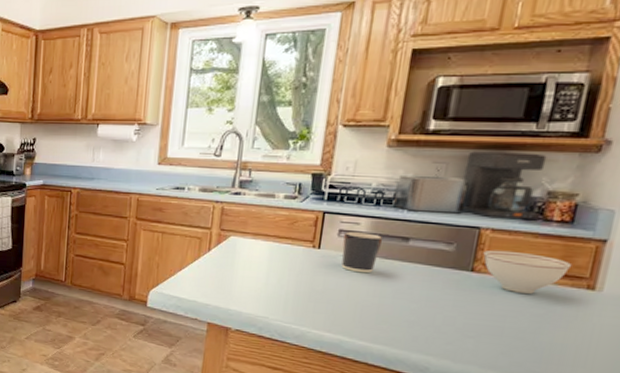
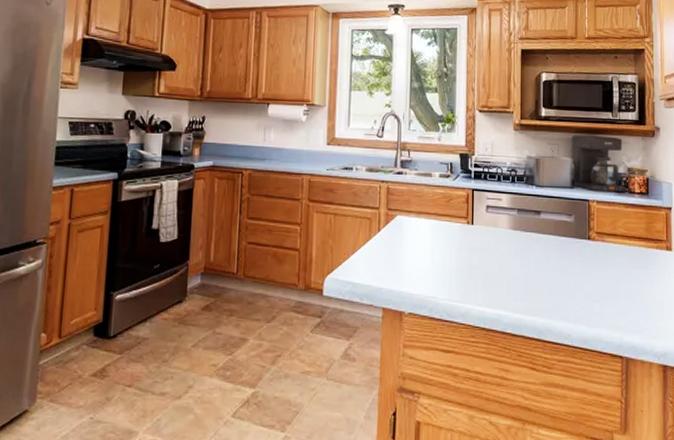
mug: present [341,232,384,274] -> none [491,207,521,246]
bowl: present [483,250,573,295] -> none [594,219,654,258]

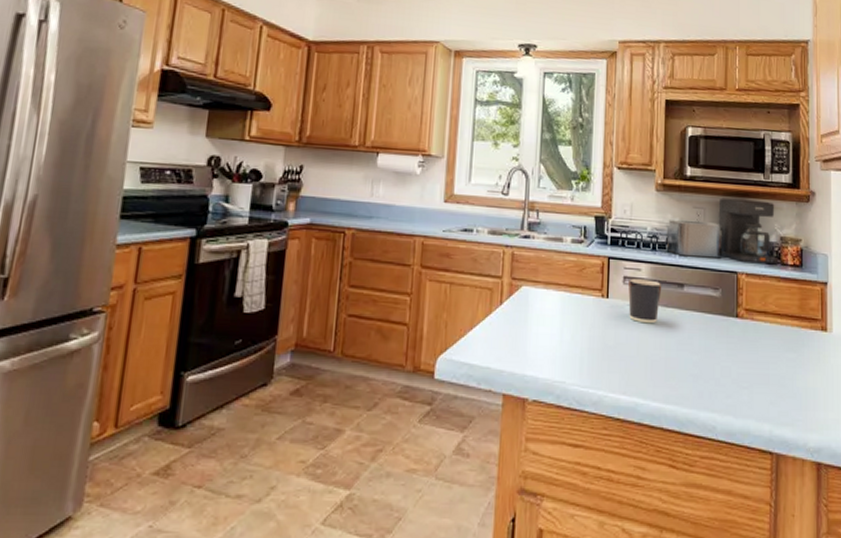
mug: none [491,207,521,246] -> present [628,278,662,324]

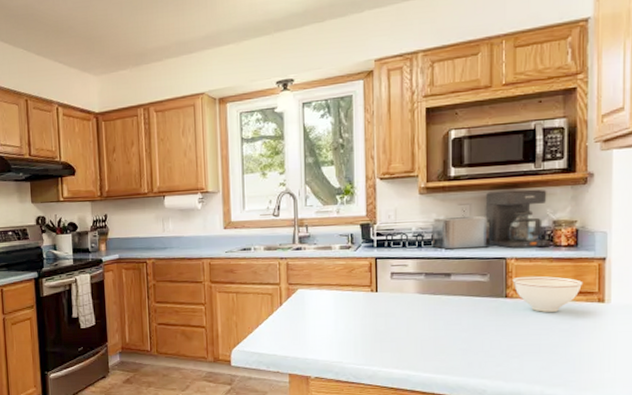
mug: present [628,278,662,324] -> none [396,273,429,310]
bowl: none [743,294,808,339] -> present [512,275,583,313]

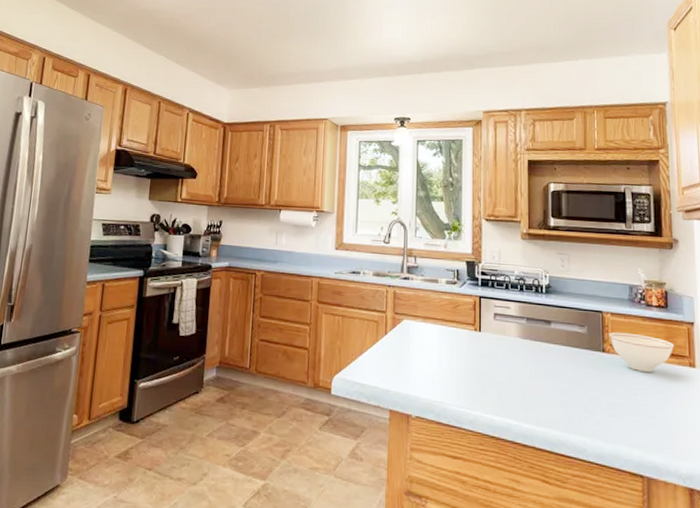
toaster: present [433,215,491,251] -> none [534,264,588,301]
coffee maker: present [485,189,551,249] -> none [582,245,644,306]

